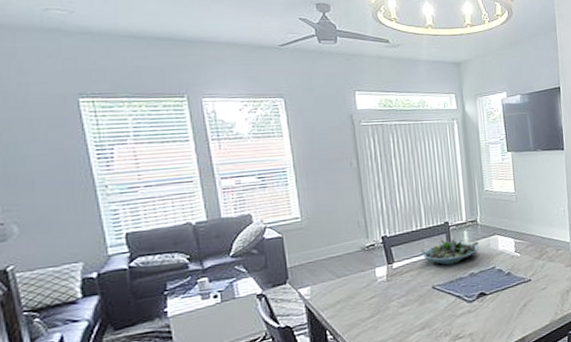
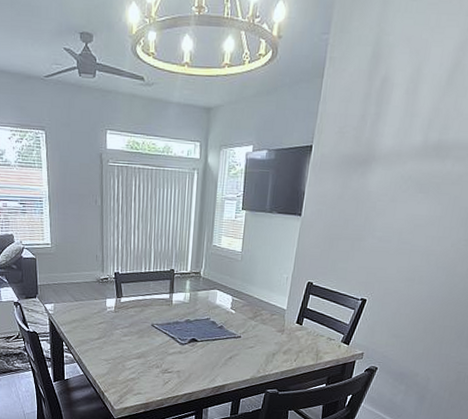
succulent planter: present [422,237,479,265] -> none [147,283,198,309]

